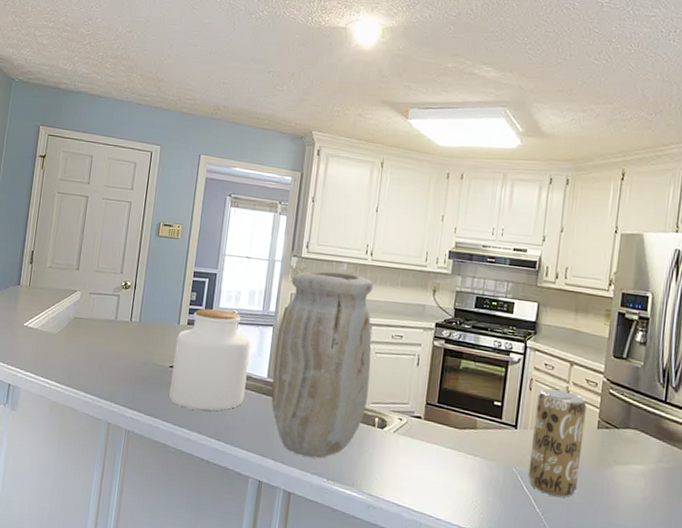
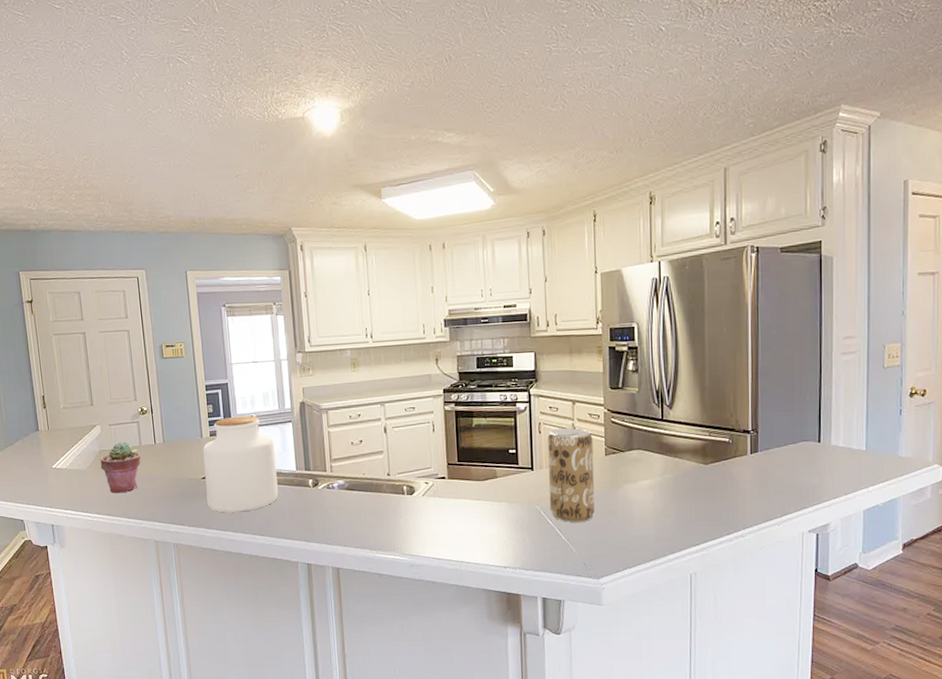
potted succulent: none [71,312,114,366] -> present [100,441,141,494]
vase: present [271,271,373,459] -> none [297,358,393,534]

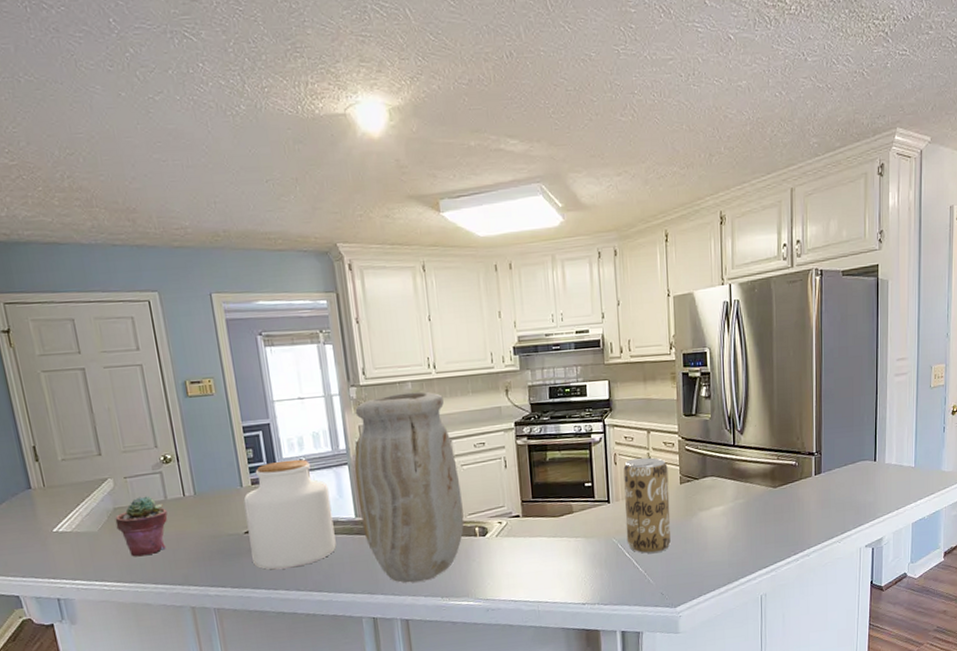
vase: none [297,358,393,534] -> present [354,391,464,584]

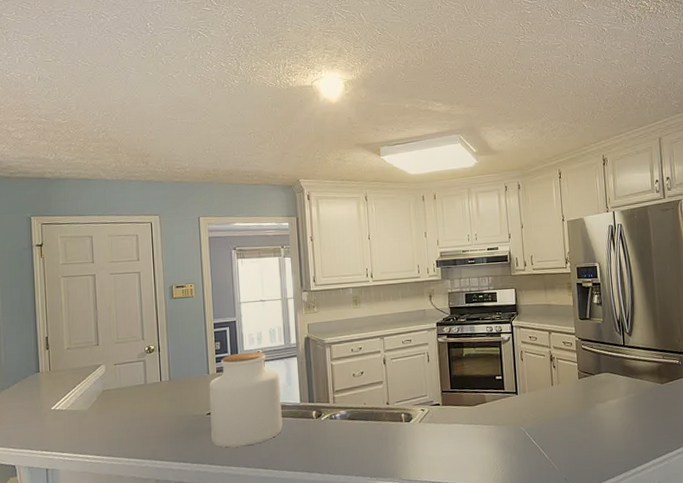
potted succulent: present [115,496,168,557] -> none [102,380,146,433]
vase: present [354,391,464,584] -> none [302,296,392,463]
beverage can: present [623,457,671,554] -> none [529,355,572,442]

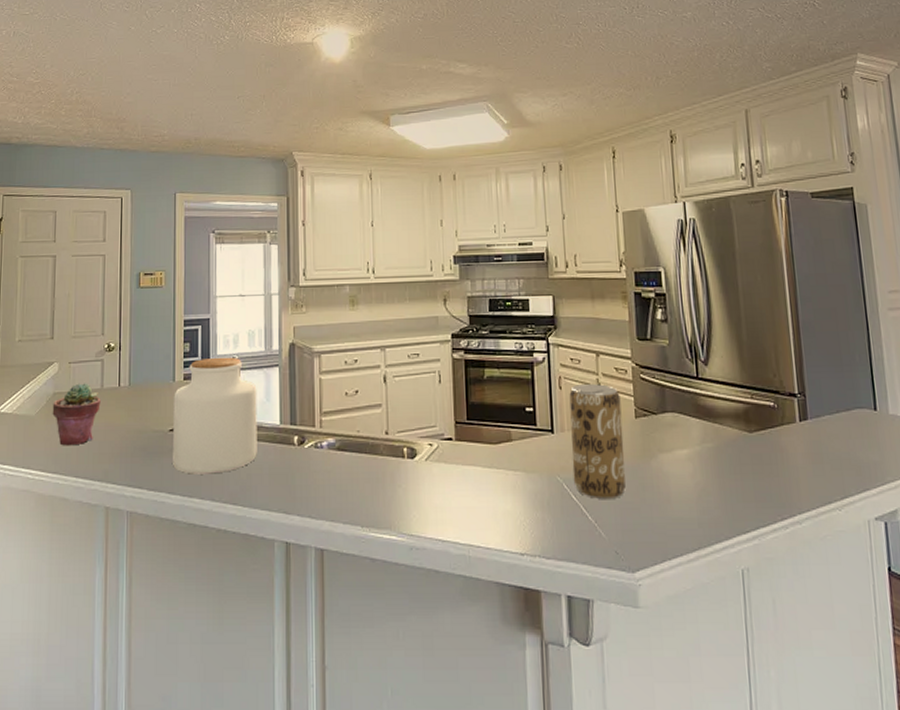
potted succulent: none [102,380,146,433] -> present [52,383,101,446]
beverage can: none [529,355,572,442] -> present [569,384,626,500]

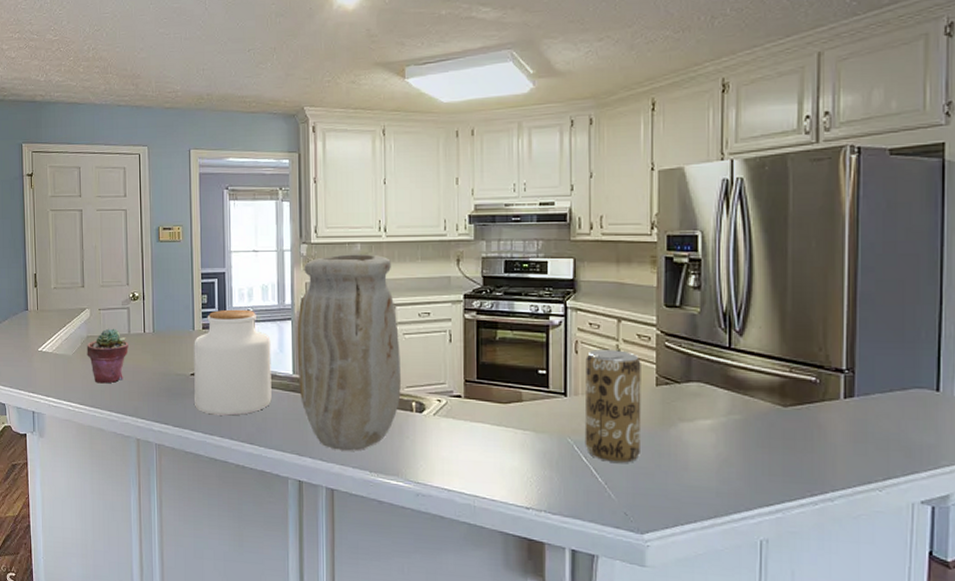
vase: none [284,296,392,505] -> present [297,254,401,451]

